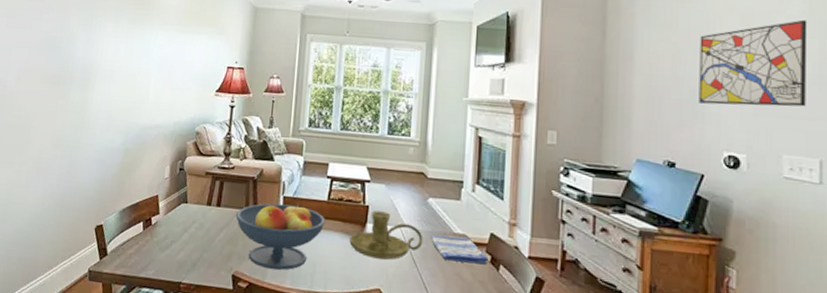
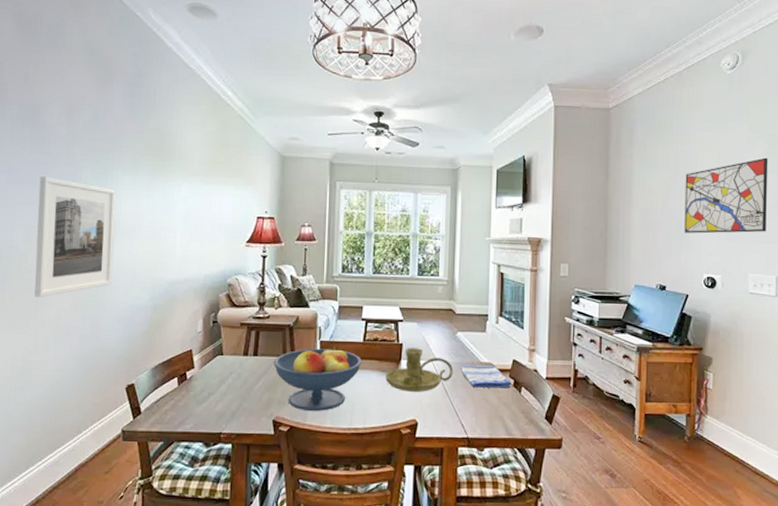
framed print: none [21,21,98,135] -> present [34,176,115,297]

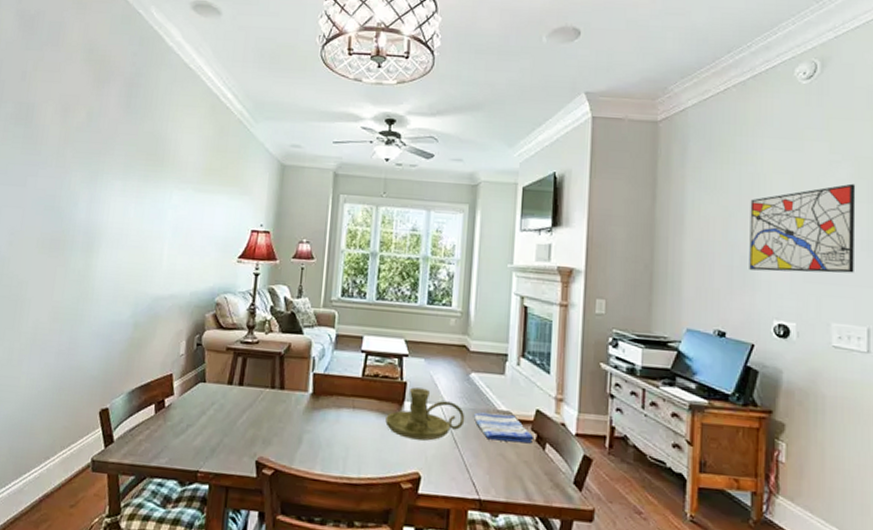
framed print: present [34,176,115,297] -> none [13,178,104,307]
fruit bowl: present [274,346,362,411] -> none [260,380,359,455]

